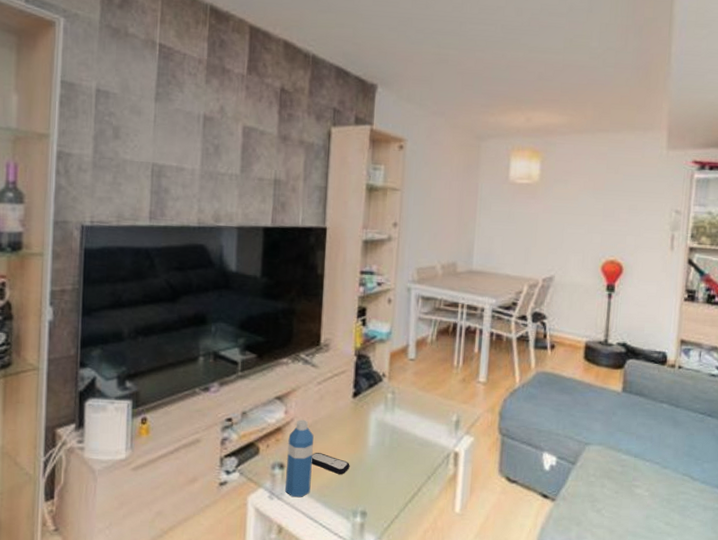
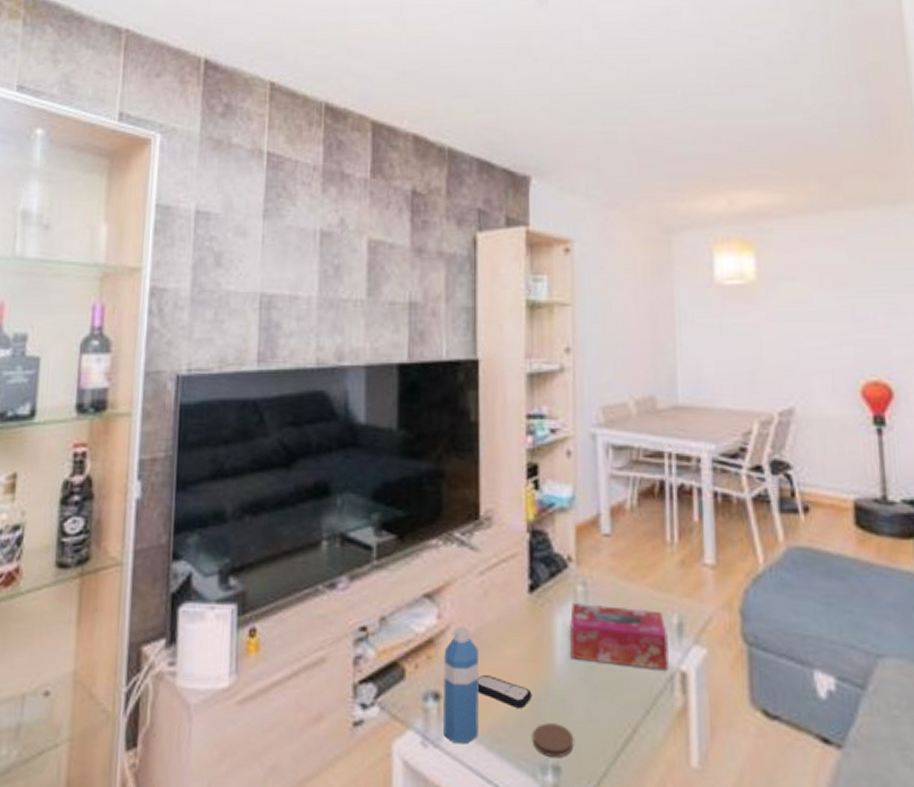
coaster: none [348,484,377,506] -> present [532,723,574,757]
tissue box: none [379,406,448,451] -> present [569,603,669,671]

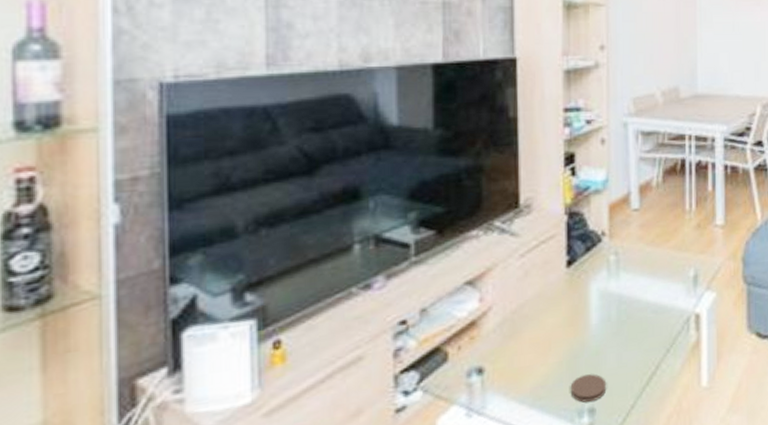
water bottle: present [444,627,479,743] -> none [487,306,521,408]
remote control: present [477,675,532,709] -> none [519,344,570,368]
tissue box: present [569,603,669,671] -> none [603,268,686,319]

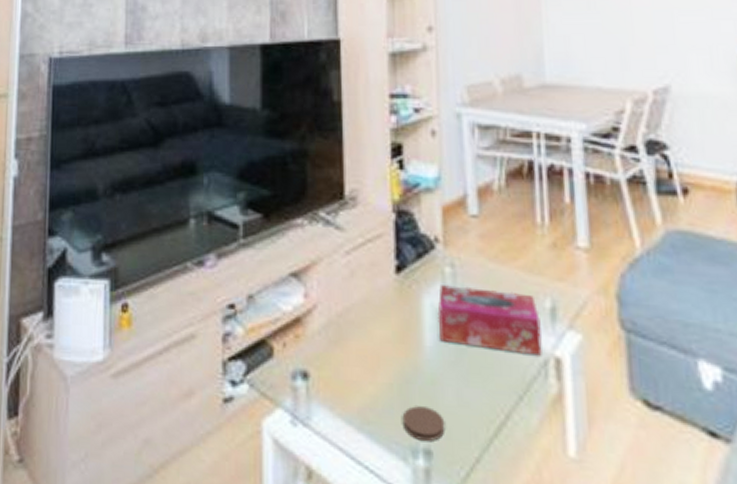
tissue box: none [603,268,686,319] -> present [437,285,542,356]

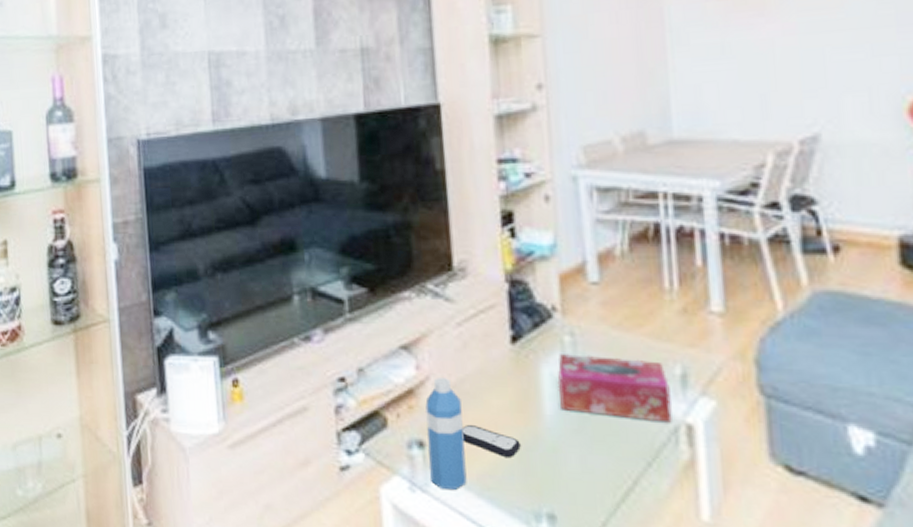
water bottle: none [311,306,348,423] -> present [425,378,467,490]
remote control: none [345,356,401,391] -> present [461,425,521,458]
coaster: present [402,406,445,441] -> none [523,473,569,506]

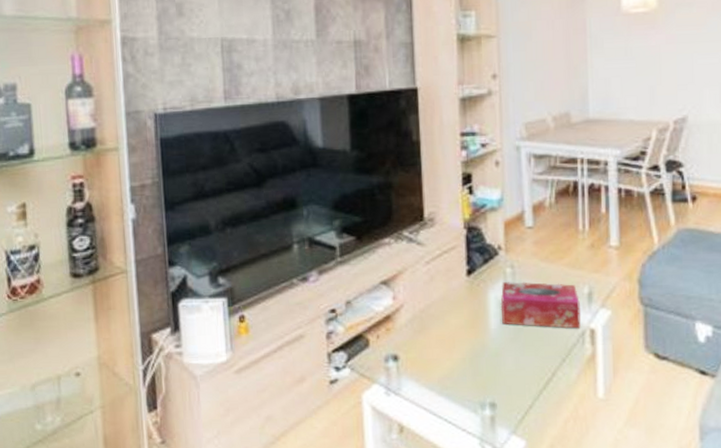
water bottle: present [425,378,467,490] -> none [400,305,430,391]
remote control: present [461,425,521,458] -> none [427,340,472,364]

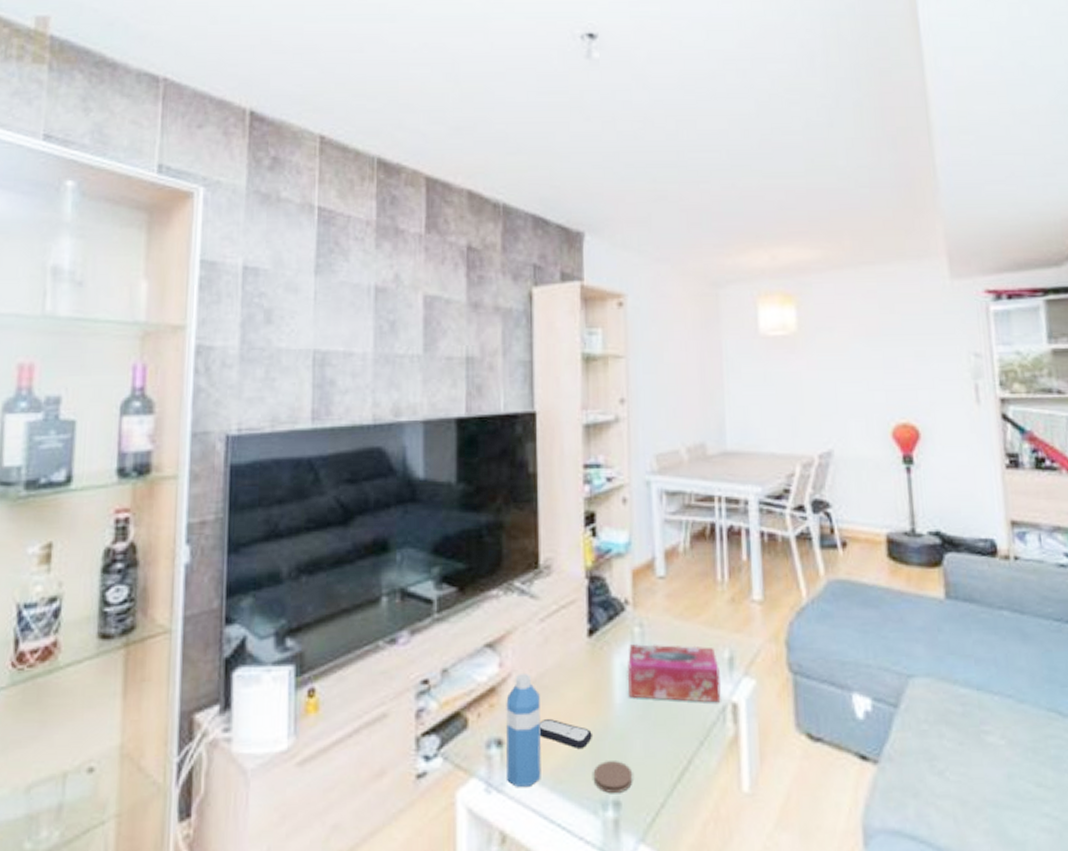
water bottle: none [400,305,430,391] -> present [506,674,541,787]
remote control: none [427,340,472,364] -> present [539,719,592,750]
coaster: none [473,373,506,397] -> present [593,761,633,793]

